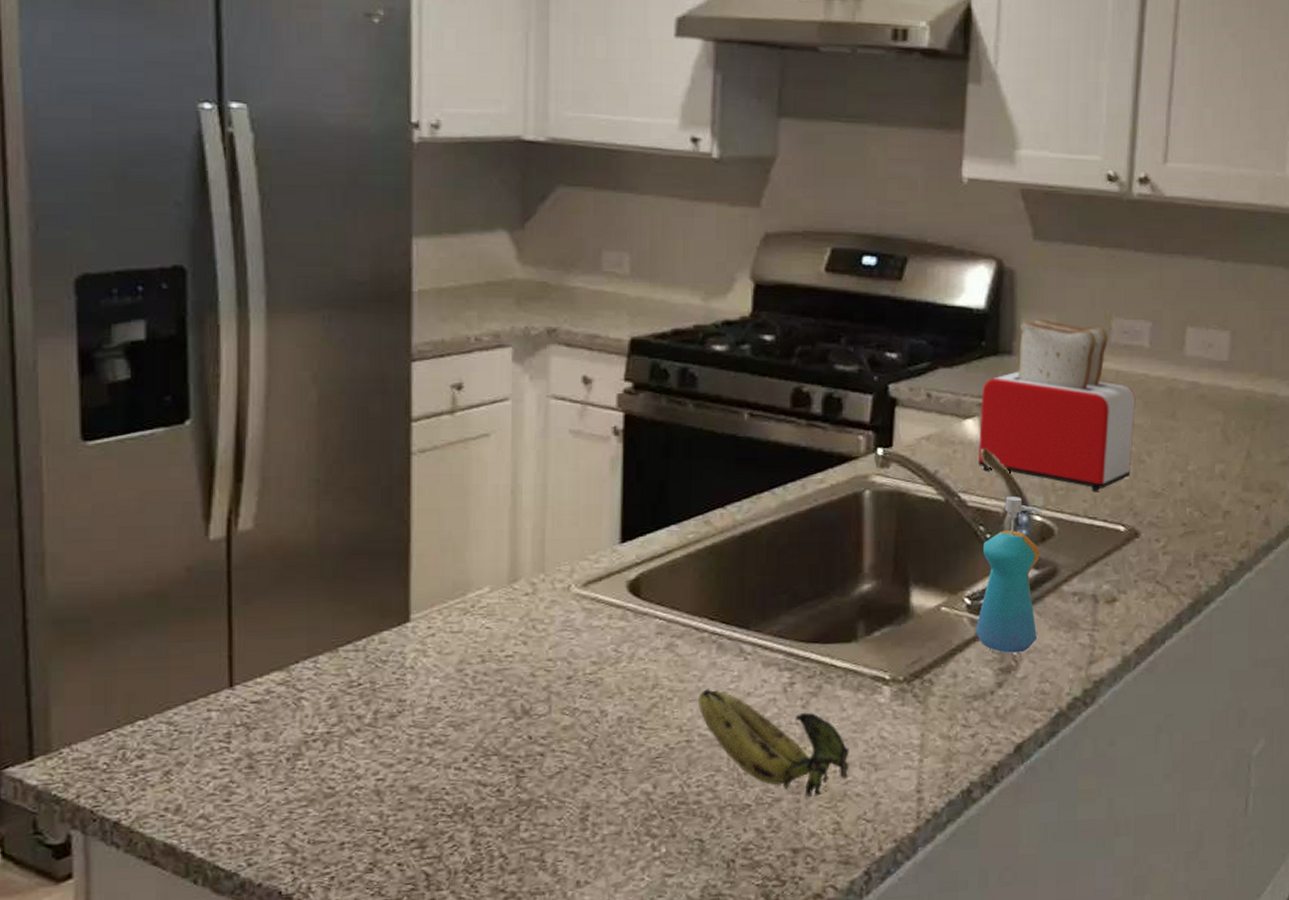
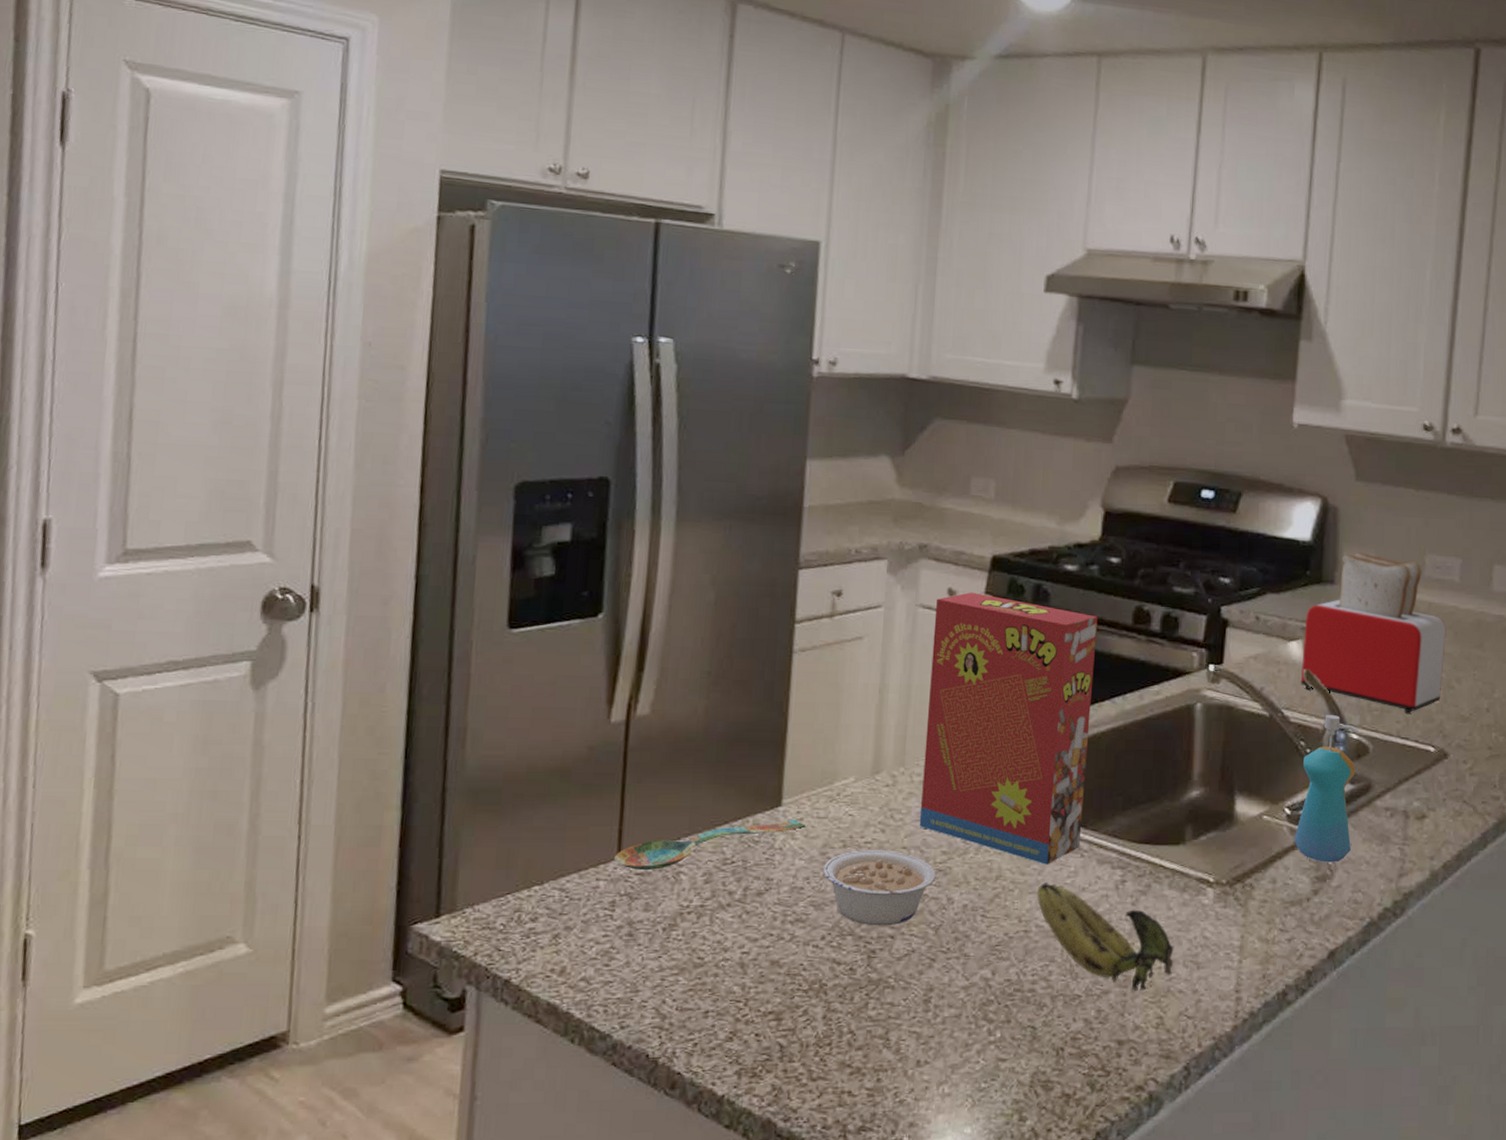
spoon: none [226,634,438,698] -> present [614,818,806,870]
legume: none [461,663,586,745] -> present [823,850,936,926]
cereal box: none [564,380,752,670] -> present [919,592,1098,865]

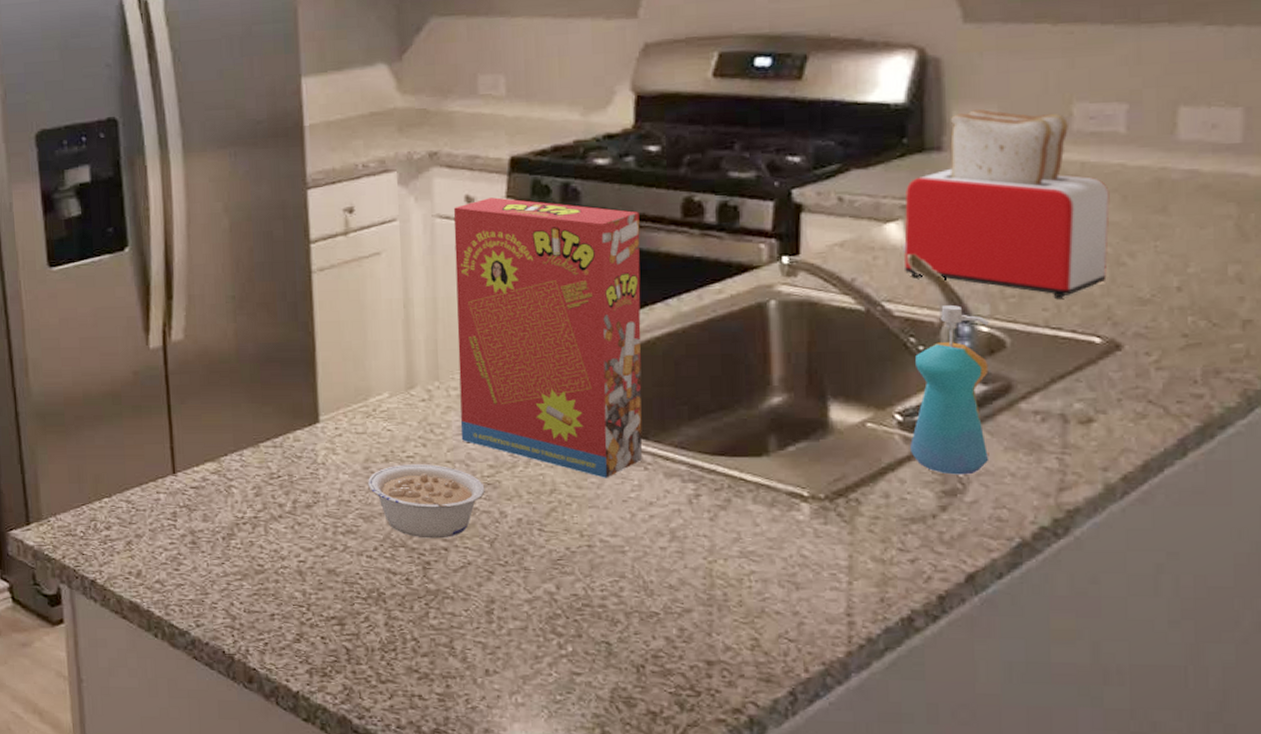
spoon: present [614,818,806,870] -> none [170,434,345,484]
banana: present [1037,883,1174,992] -> none [598,497,767,612]

